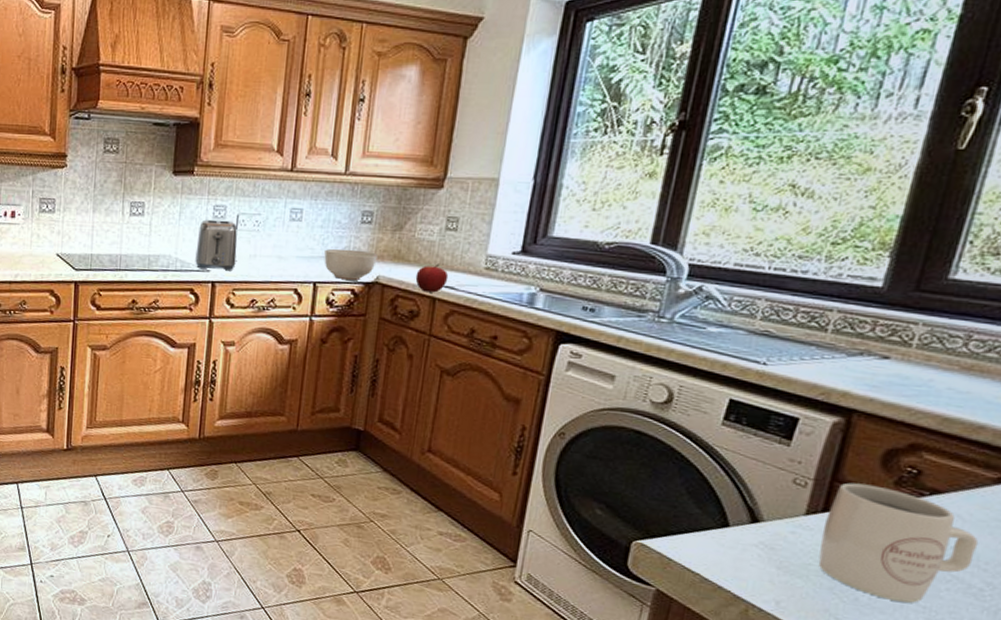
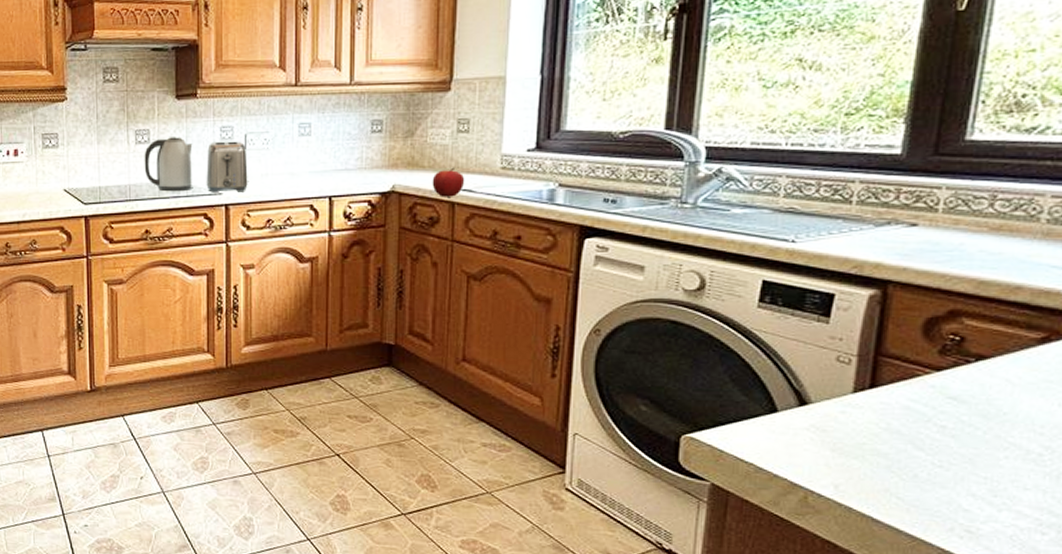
kettle: none [136,211,186,266] -> present [144,137,193,192]
bowl: present [324,248,378,280] -> none [337,160,391,191]
mug: present [818,482,979,603] -> none [871,355,1031,475]

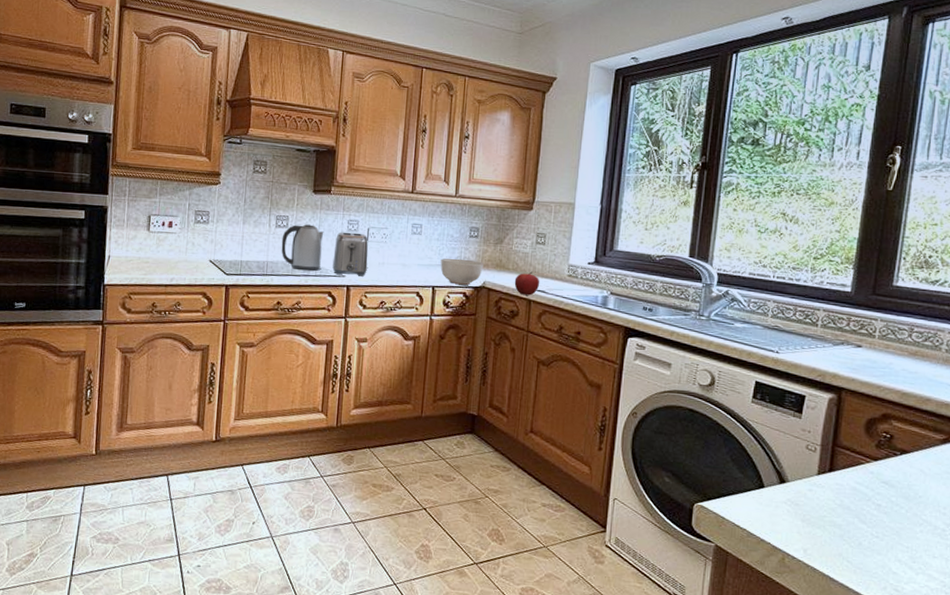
bowl: none [337,160,391,191] -> present [440,258,484,285]

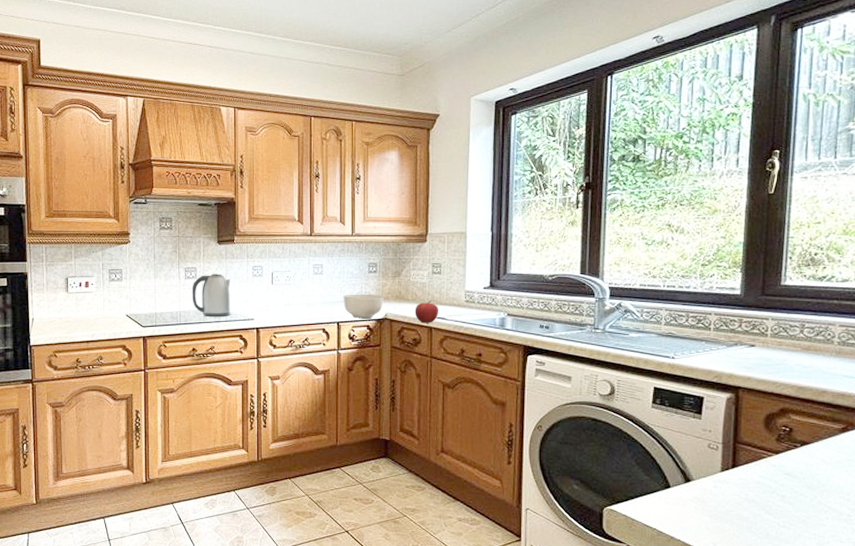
toaster: present [332,232,368,277] -> none [241,278,274,318]

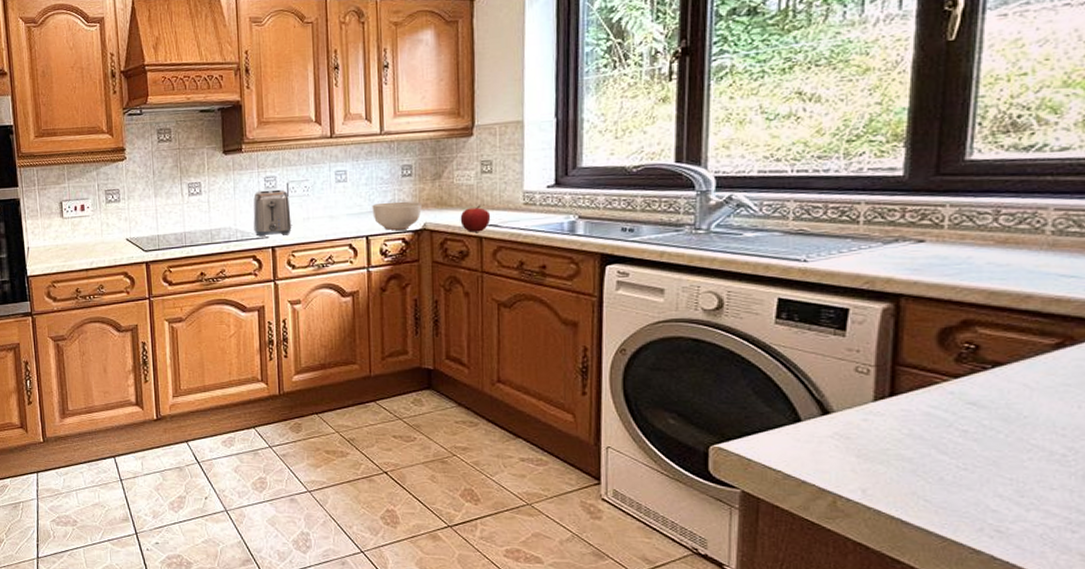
kettle: present [192,274,231,318] -> none [196,188,241,238]
toaster: none [241,278,274,318] -> present [253,189,292,237]

